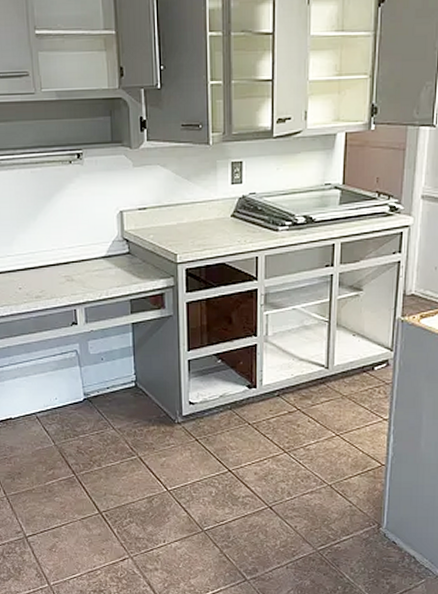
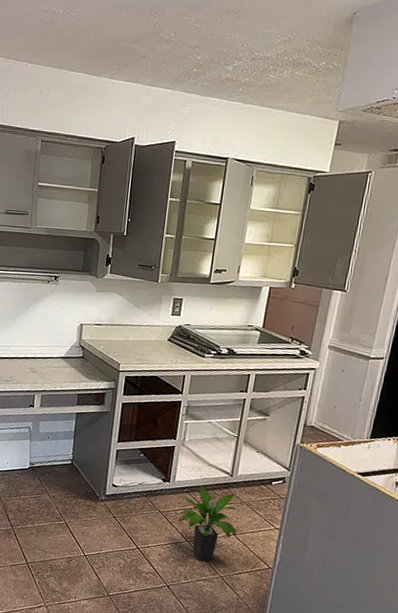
potted plant: none [272,385,341,472] -> present [178,485,237,562]

